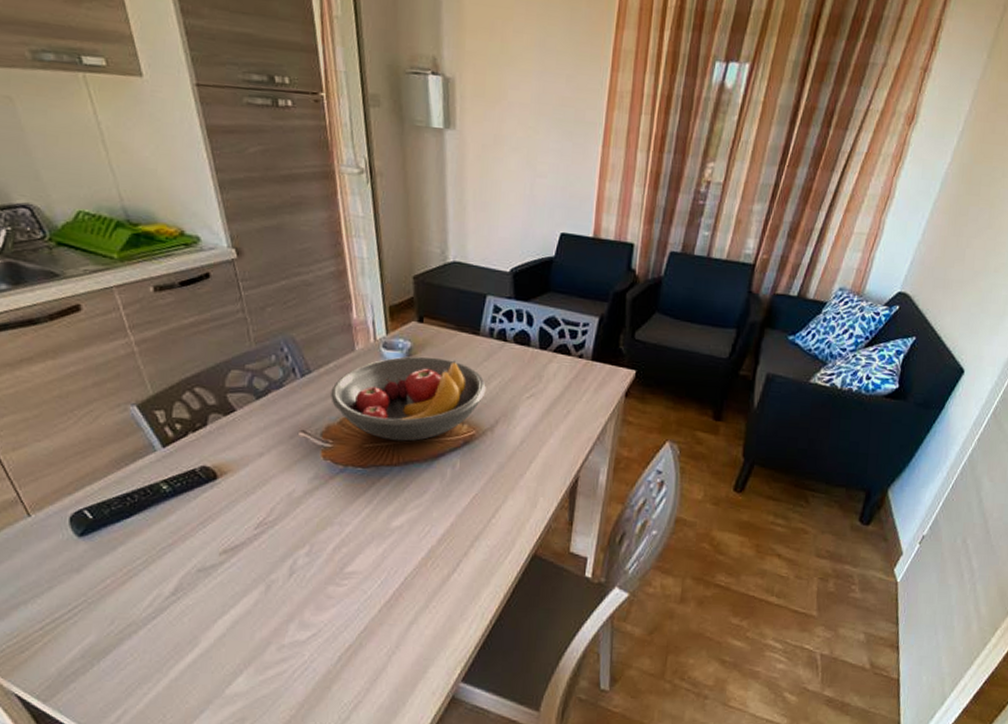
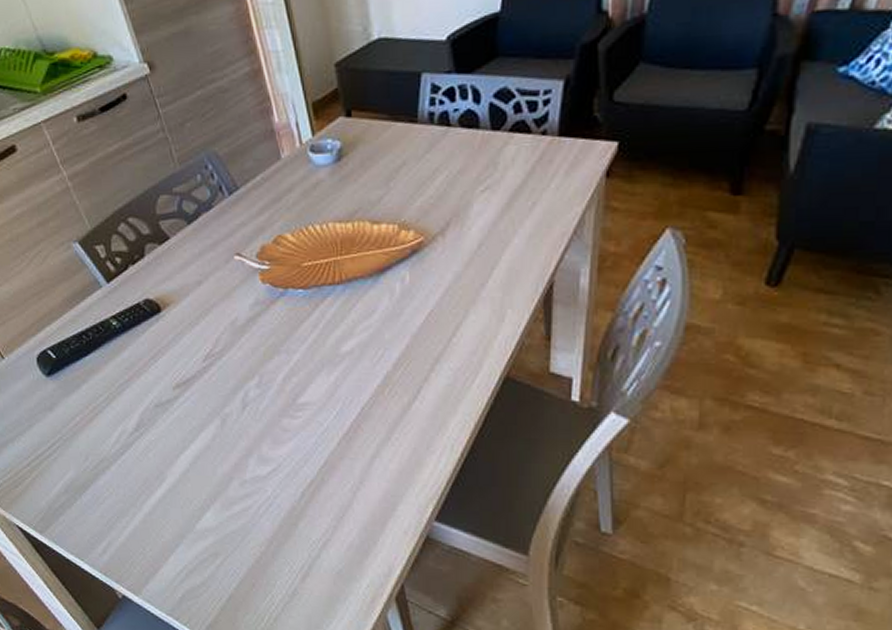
fruit bowl: present [331,356,486,442] -> none [261,155,431,256]

